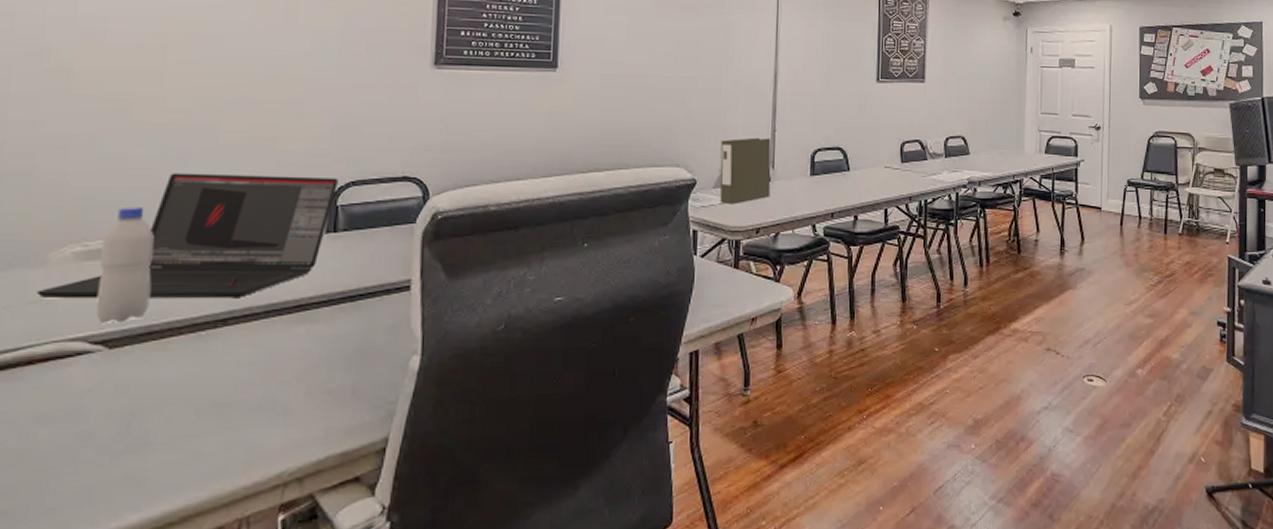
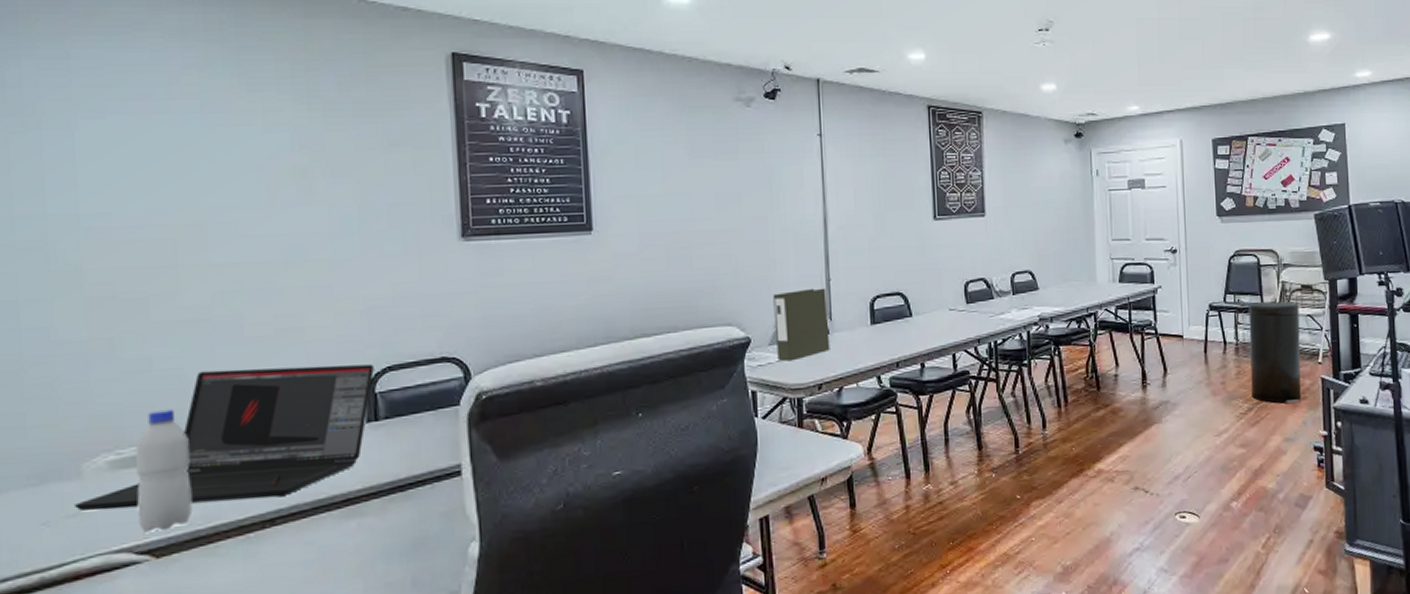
pedal bin: none [1162,182,1211,279] -> present [1248,301,1301,404]

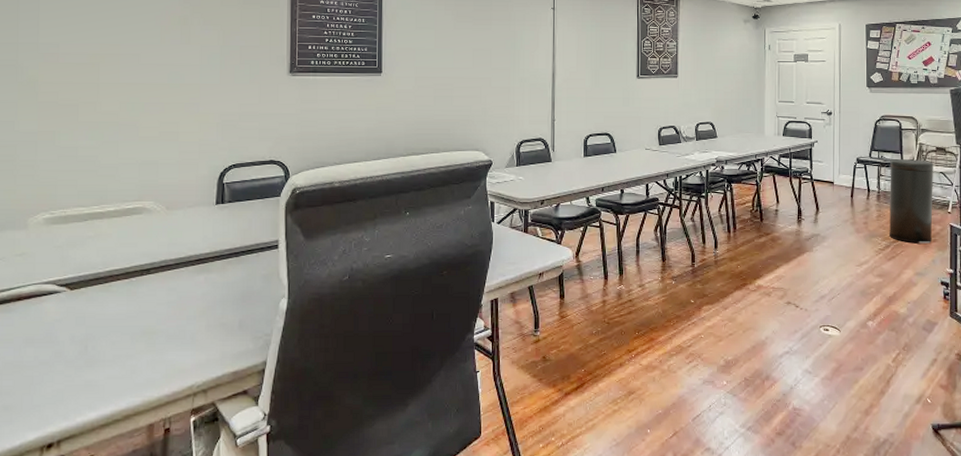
laptop: present [75,364,374,512] -> none [22,159,223,254]
water bottle: present [136,409,193,533] -> none [61,184,97,271]
binder: present [773,288,830,361] -> none [511,126,552,181]

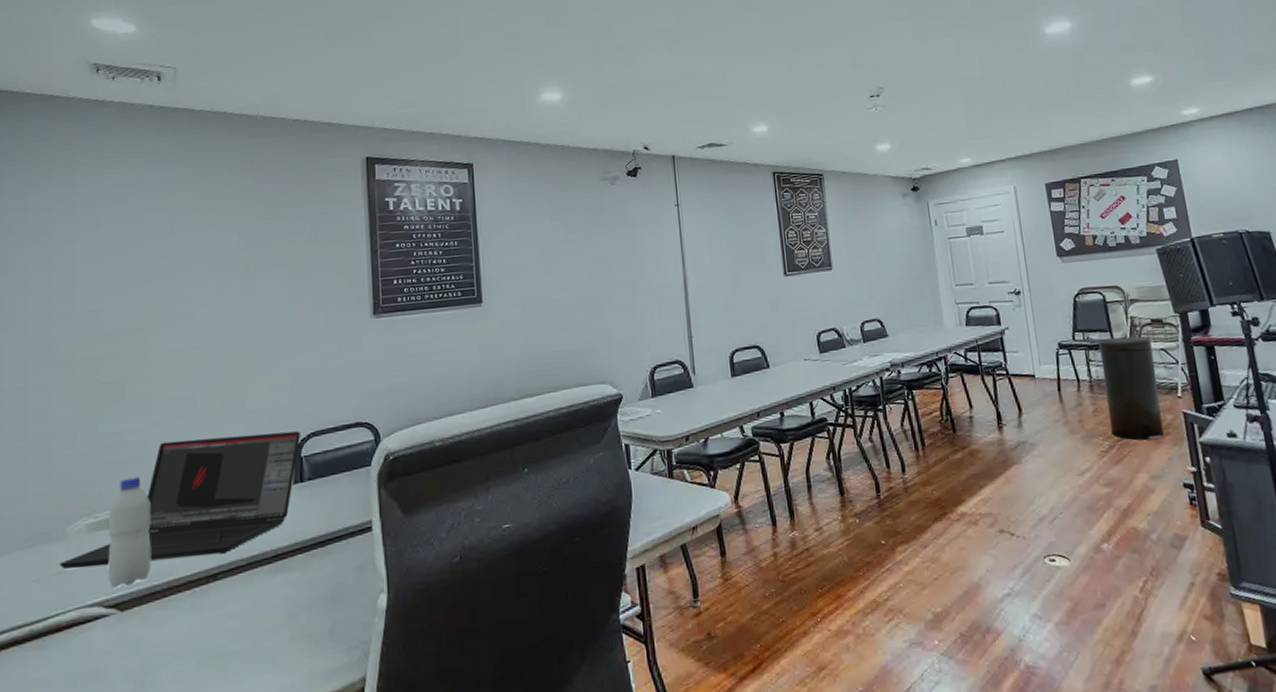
laptop: none [22,159,223,254] -> present [60,431,300,570]
water bottle: none [61,184,97,271] -> present [108,476,152,588]

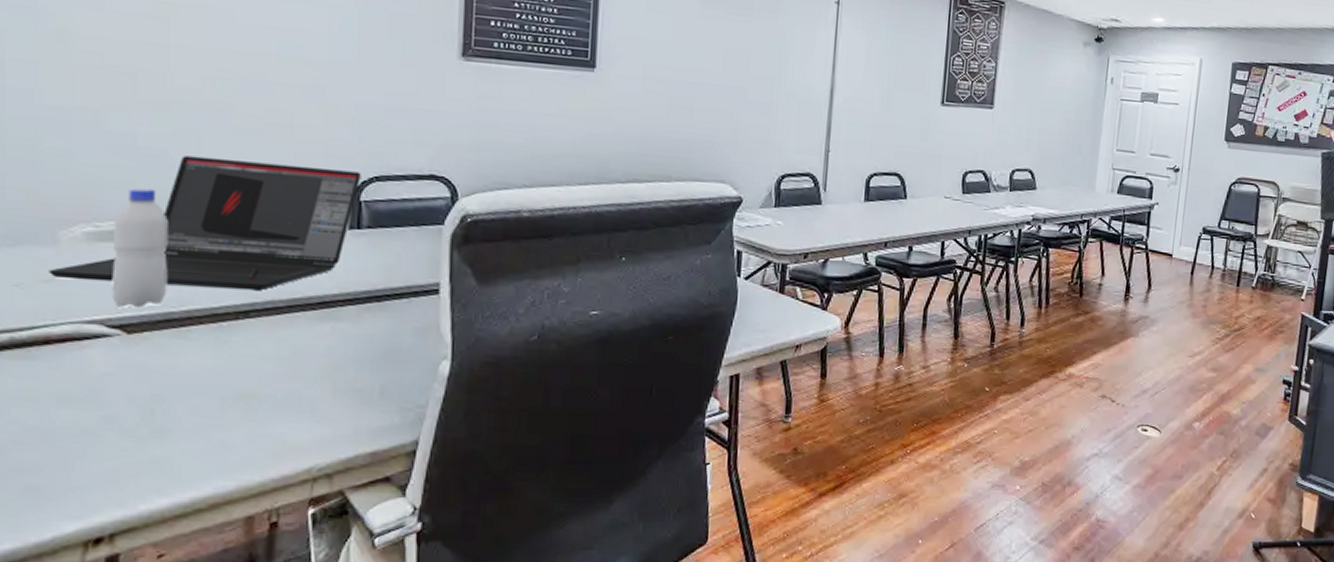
pedal bin: present [1098,336,1164,441] -> none [1231,232,1291,335]

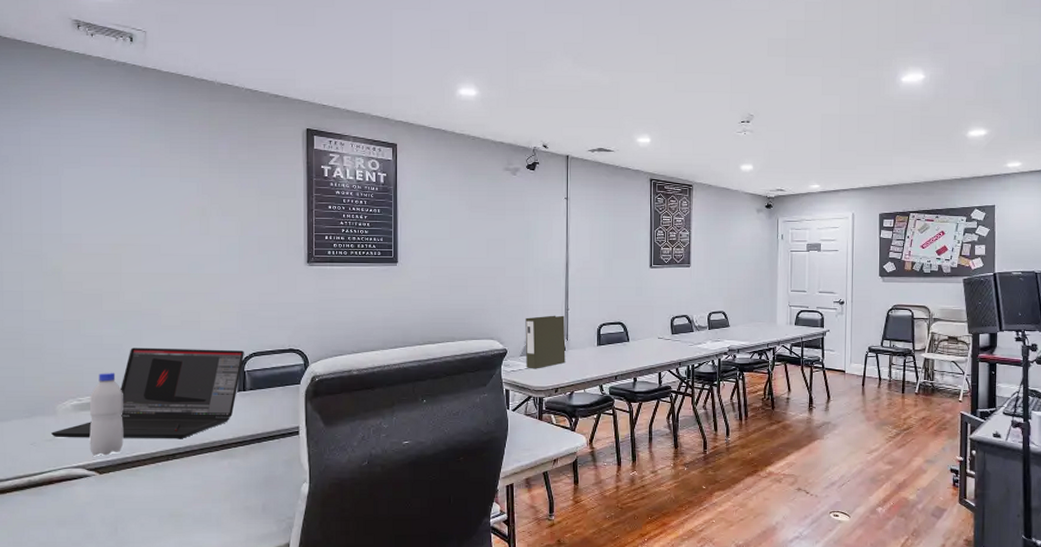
binder: none [767,156,824,227] -> present [525,315,566,369]

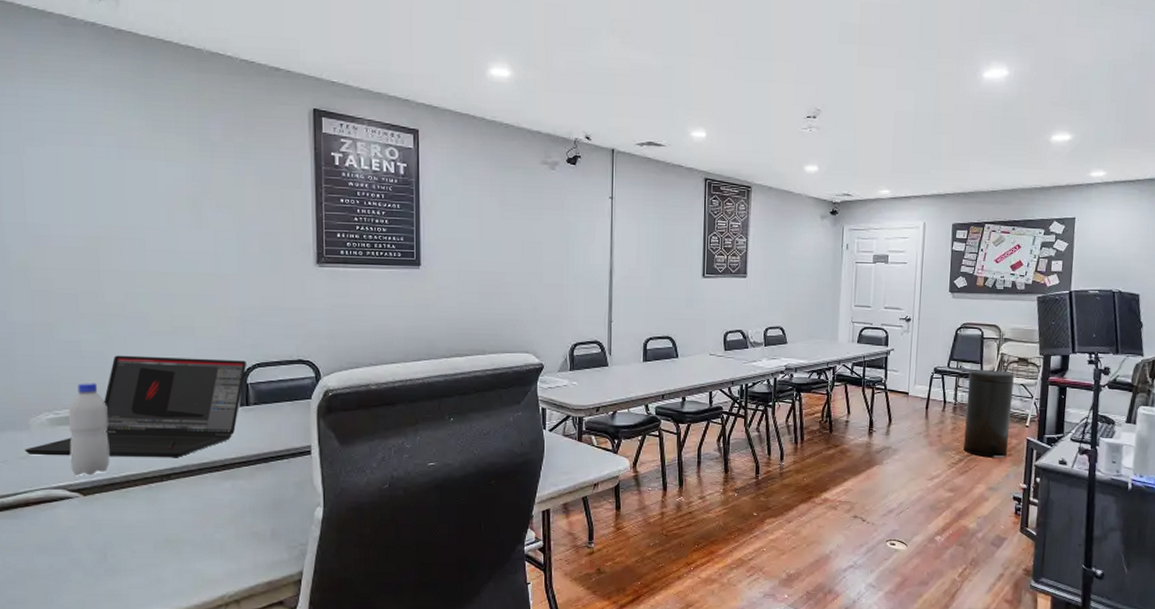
binder: present [525,315,566,369] -> none [564,327,609,386]
pedal bin: none [900,348,945,432] -> present [963,370,1014,458]

